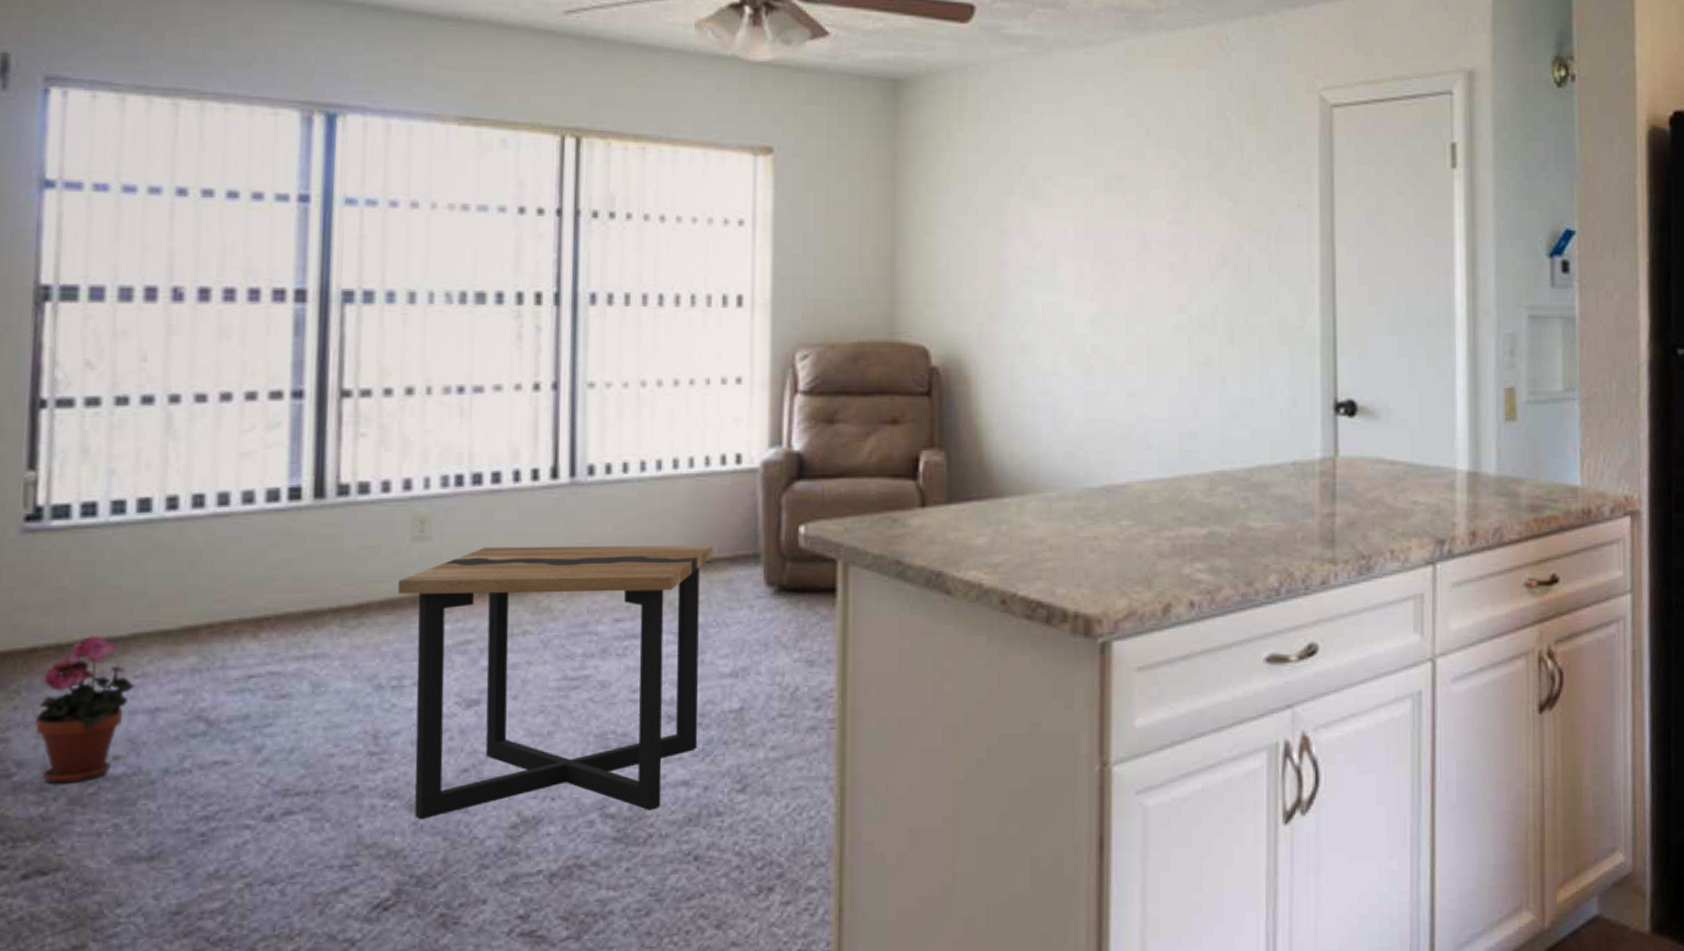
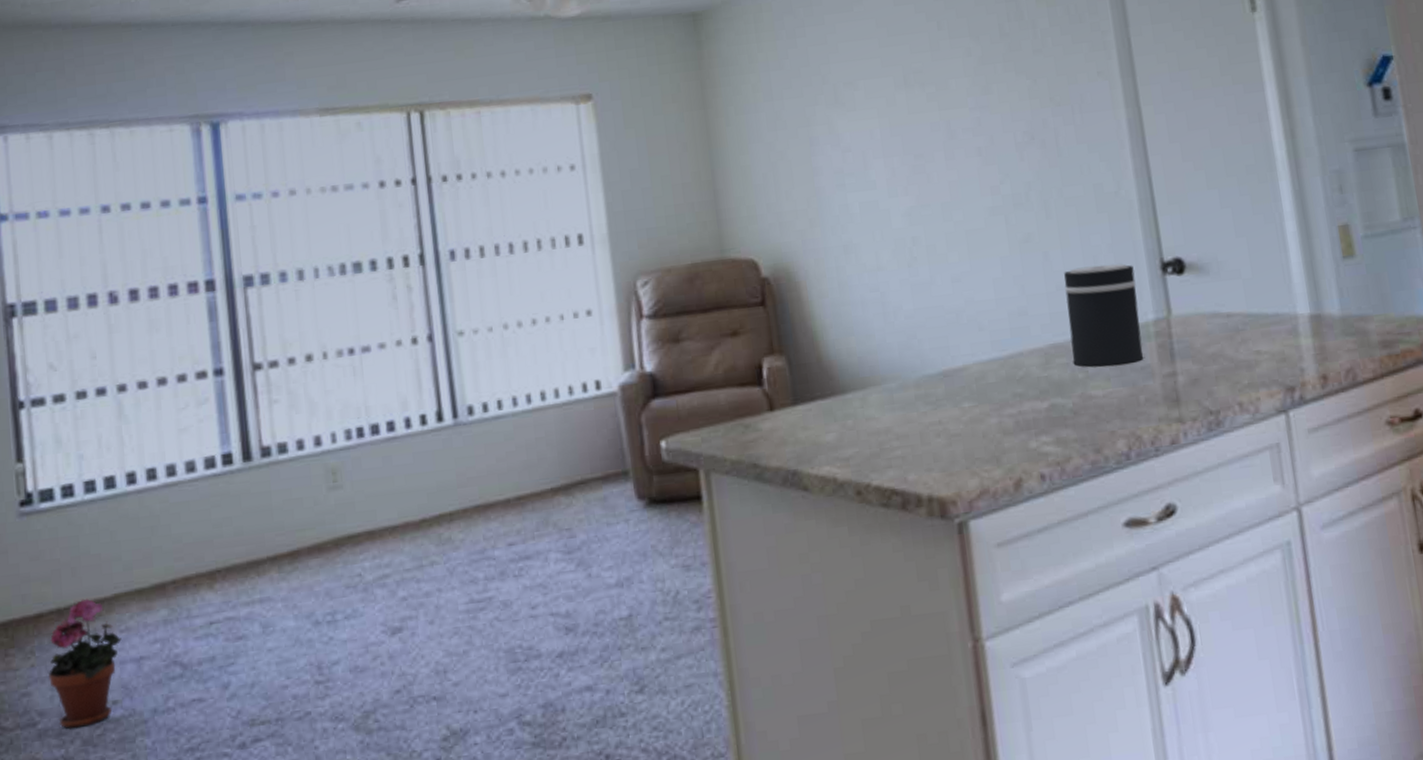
side table: present [398,545,714,819] -> none [321,467,596,738]
cylinder: none [1236,397,1308,500] -> present [1064,263,1143,368]

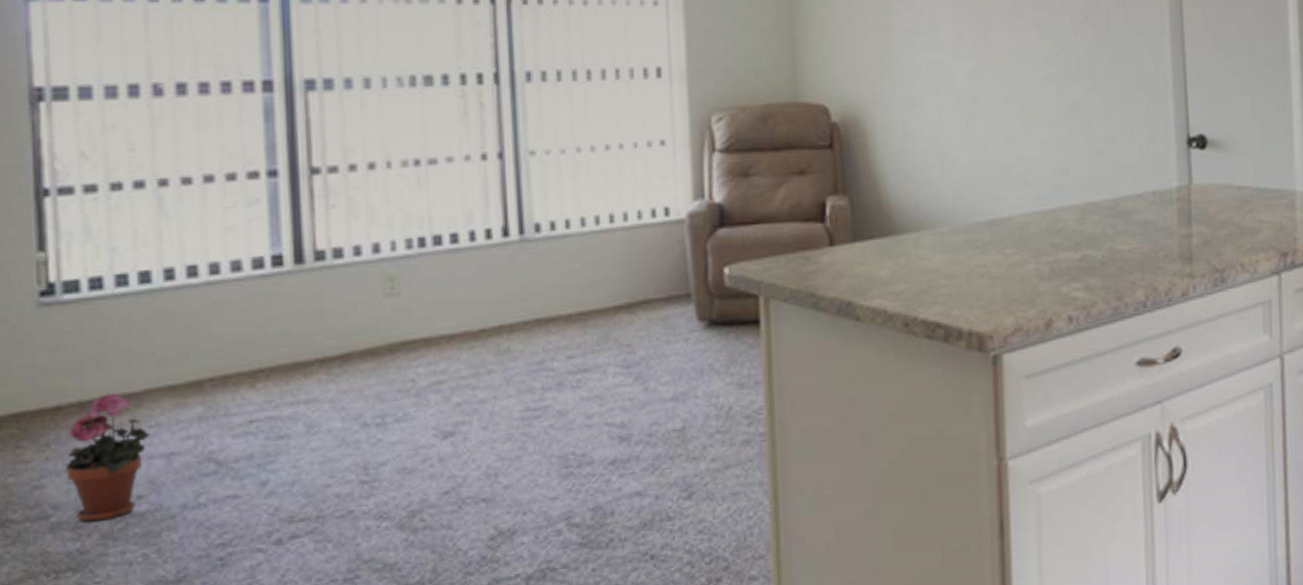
cylinder: present [1064,263,1143,368] -> none [1103,135,1165,226]

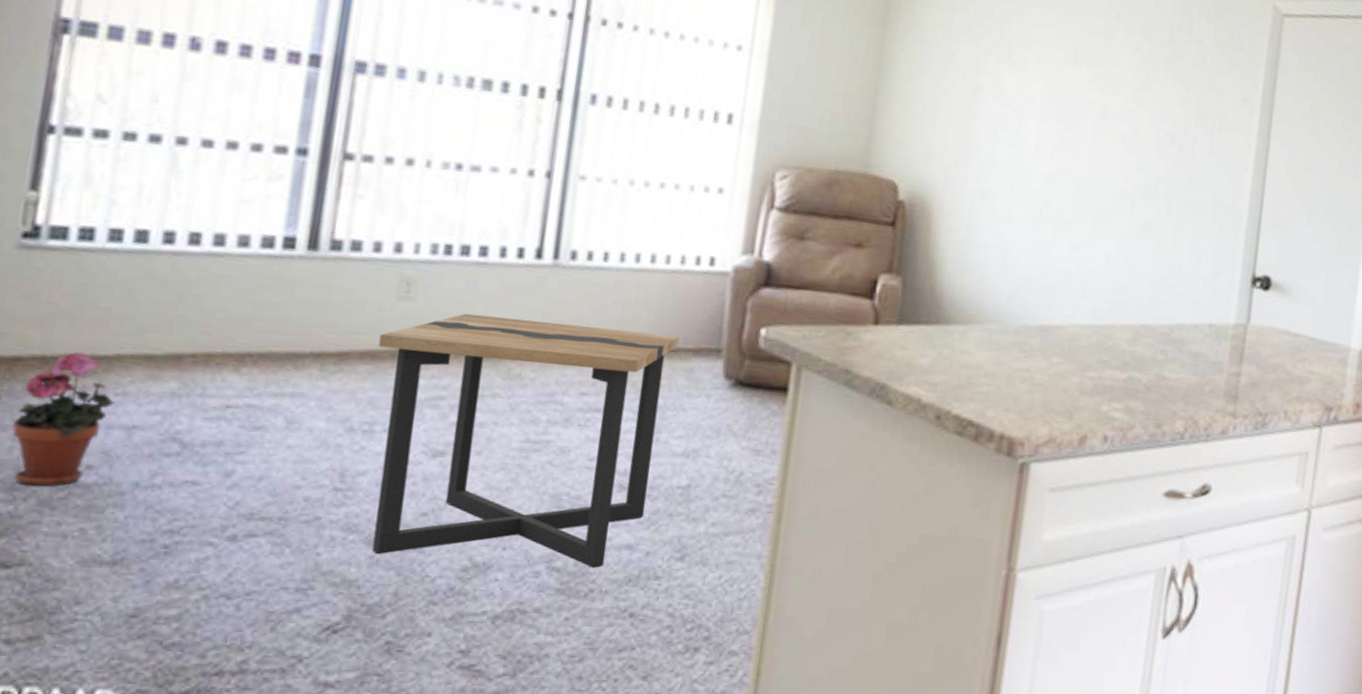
side table: none [375,288,650,536] -> present [372,313,680,568]

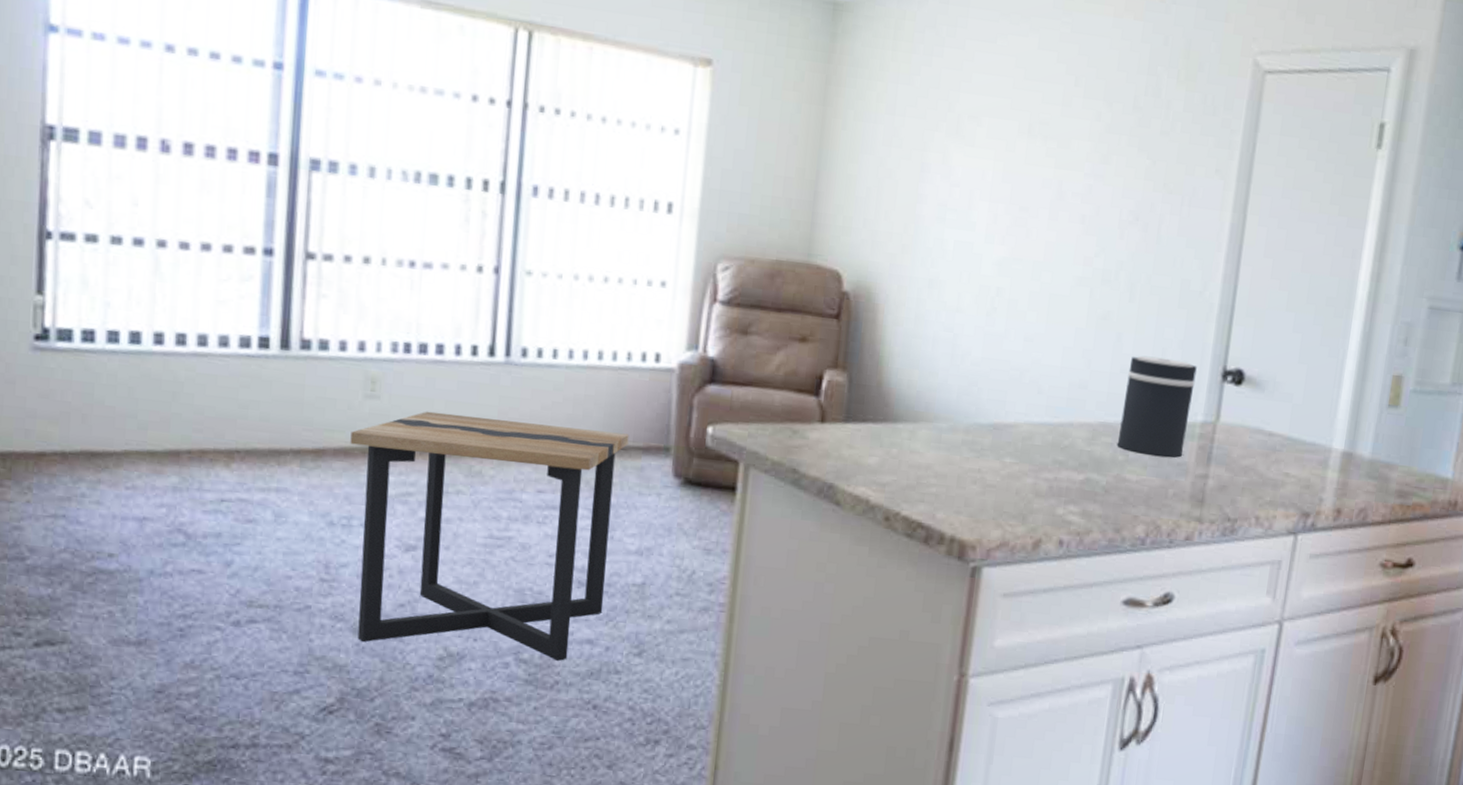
potted plant: present [12,352,115,487] -> none [44,448,126,572]
cylinder: none [1157,263,1229,358] -> present [1117,355,1197,458]

